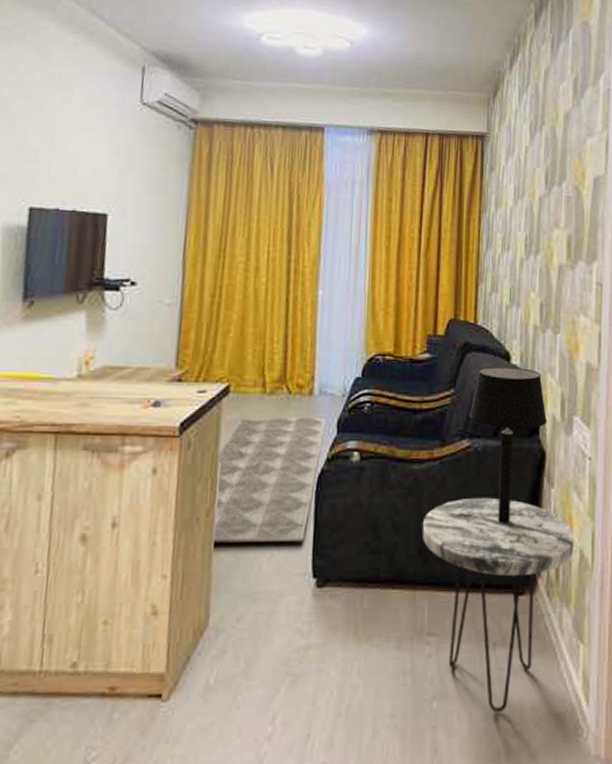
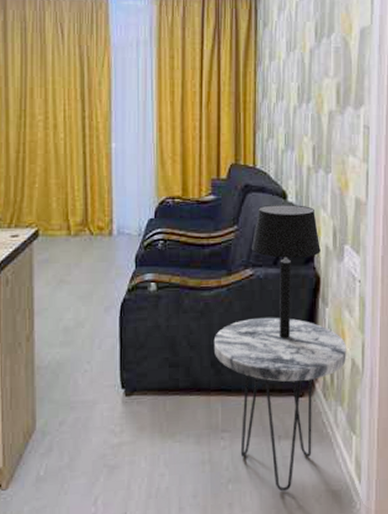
rug: present [211,416,326,543] -> none [31,254,125,363]

